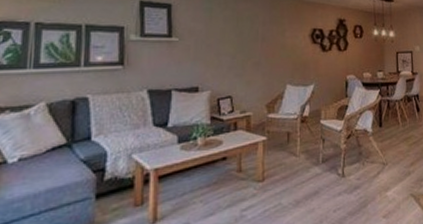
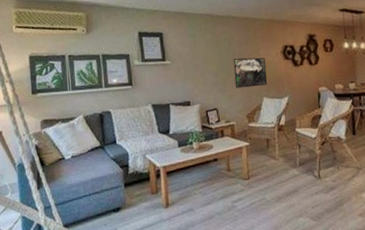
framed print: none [255,39,293,74] -> present [233,57,267,89]

